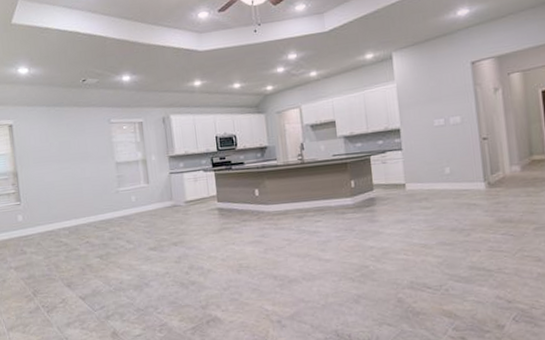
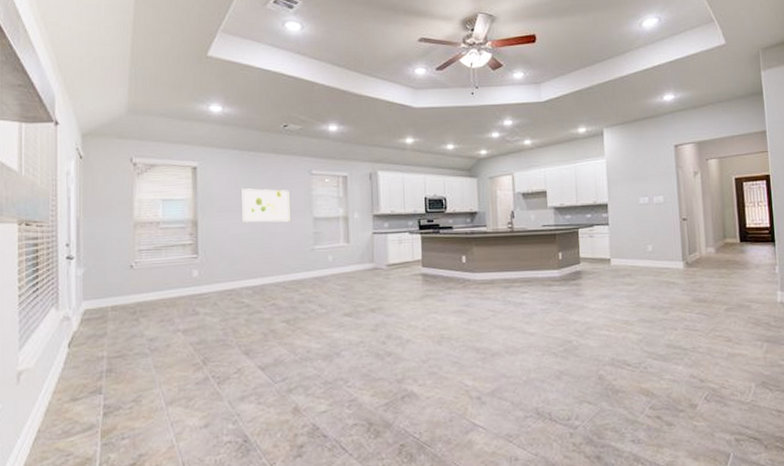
wall art: none [52,139,96,171] -> present [242,188,290,223]

